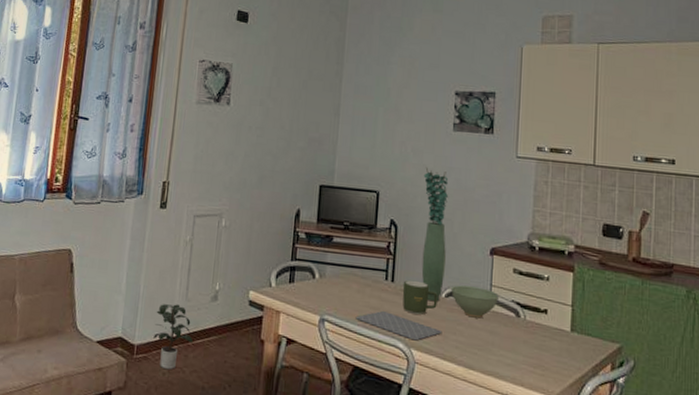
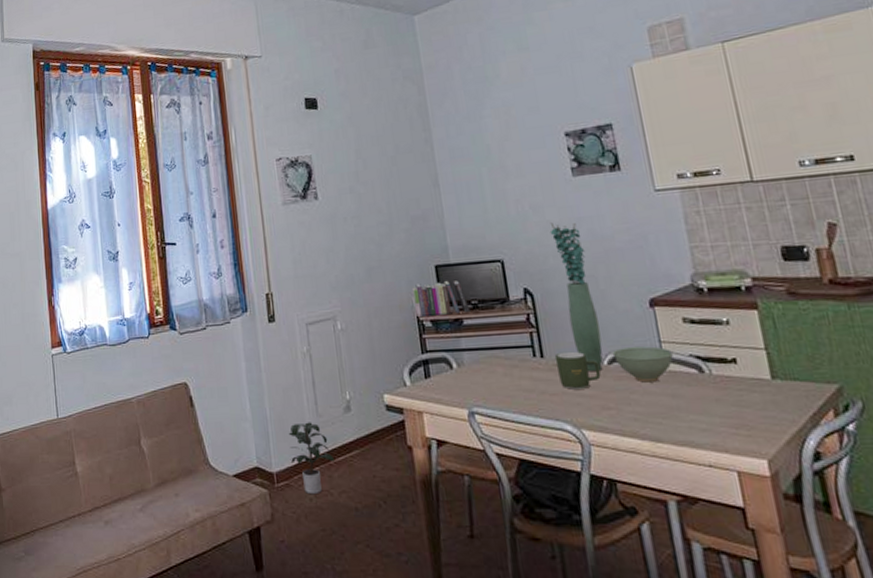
books: none [294,198,342,232] -> present [411,280,471,317]
placemat: present [355,311,442,341] -> none [508,392,615,420]

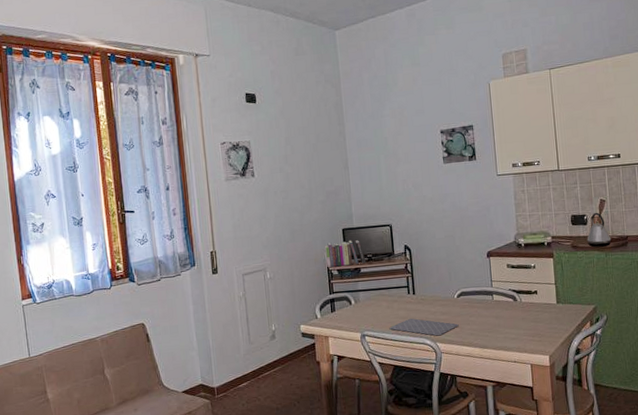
potted plant: present [288,422,334,495] -> none [227,348,262,401]
placemat: none [508,392,615,420] -> present [389,318,459,336]
vase: present [550,222,603,372] -> none [425,197,455,304]
mug: present [554,351,601,390] -> none [422,289,452,316]
bowl: present [612,346,674,383] -> none [460,284,499,309]
kettle: none [811,242,856,296] -> present [587,212,612,248]

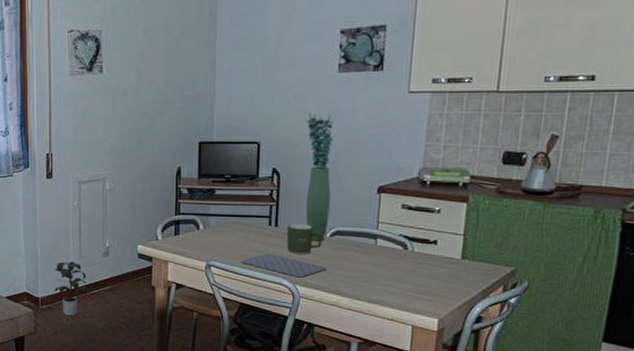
potted plant: none [227,348,262,401] -> present [54,261,90,317]
books: present [324,240,366,267] -> none [175,155,223,185]
mug: none [422,289,452,316] -> present [286,223,322,254]
vase: none [425,197,455,304] -> present [305,113,334,242]

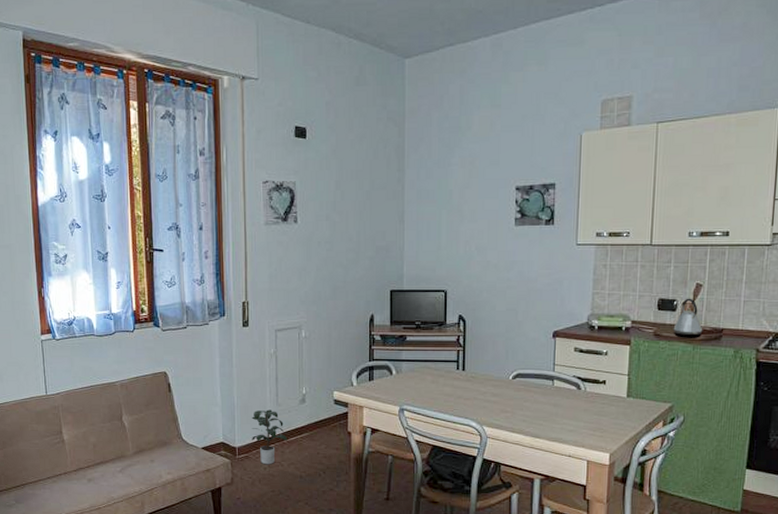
placemat: present [240,254,327,278] -> none [431,397,511,419]
mug: present [286,223,322,254] -> none [473,367,505,396]
vase: present [305,113,334,242] -> none [488,263,513,384]

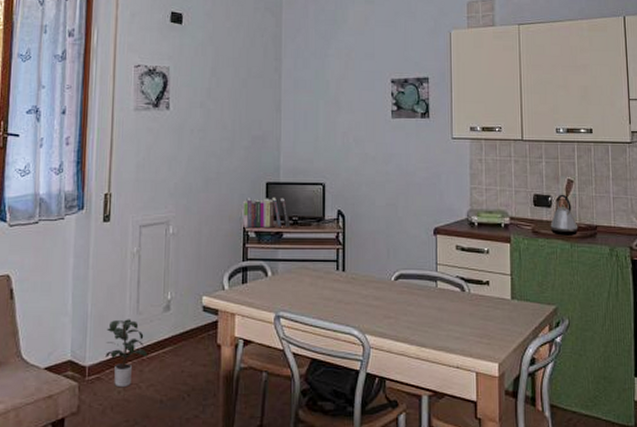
books: none [368,303,414,331] -> present [242,197,291,228]

